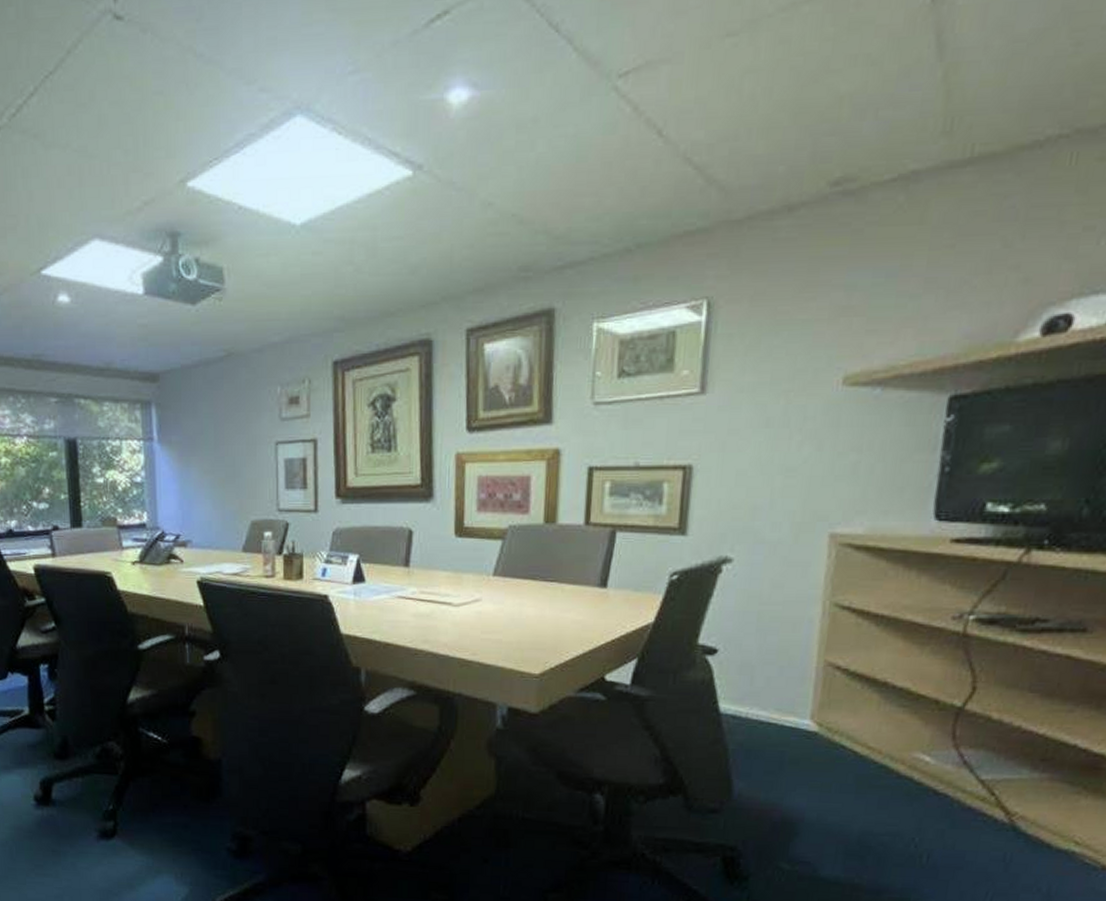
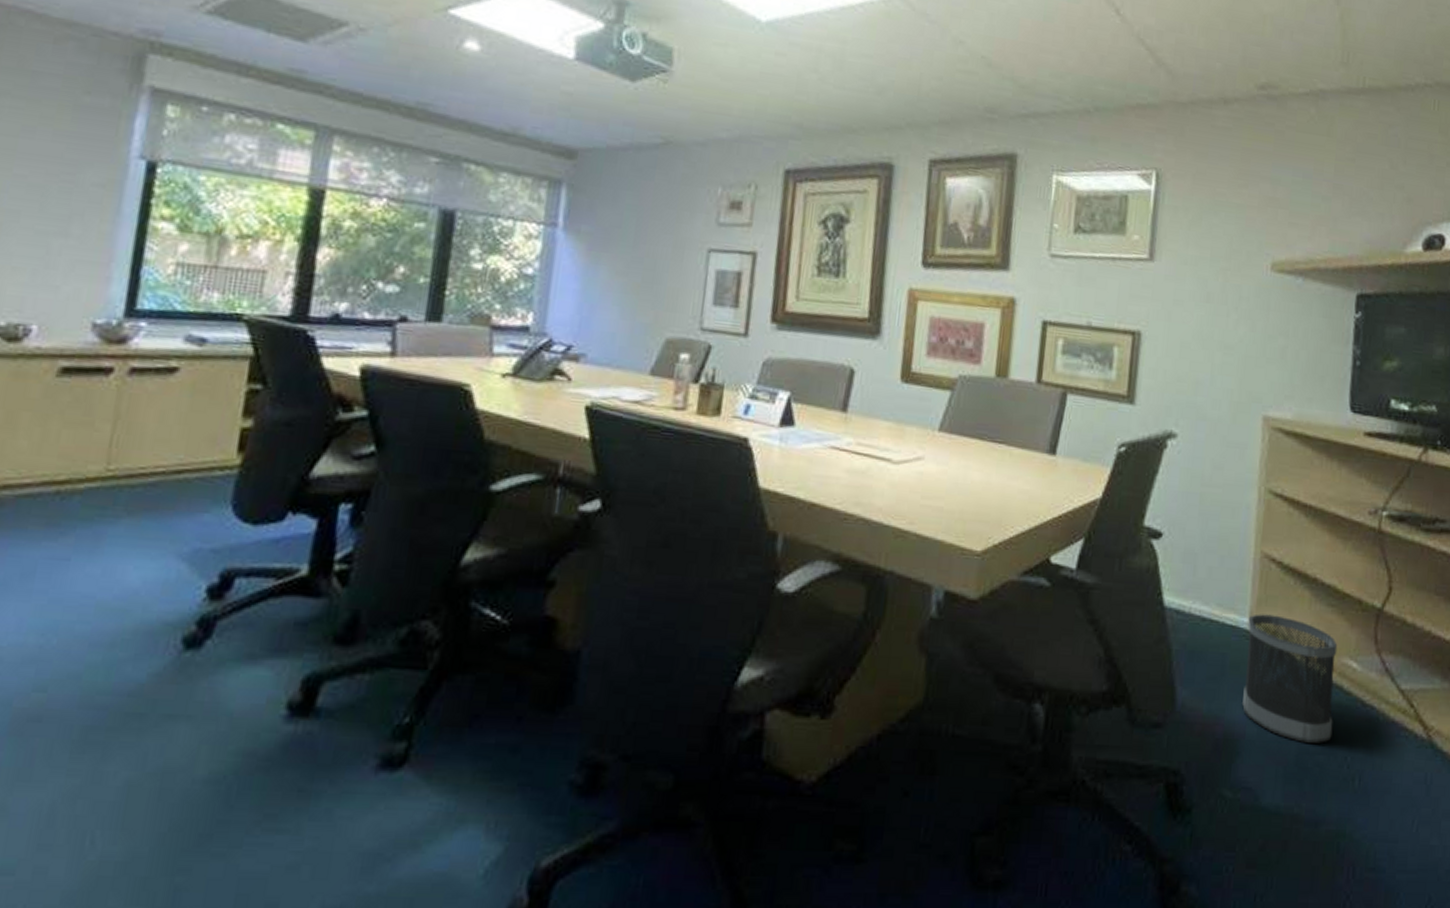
wastebasket: none [802,716,909,826] -> present [1242,614,1338,743]

